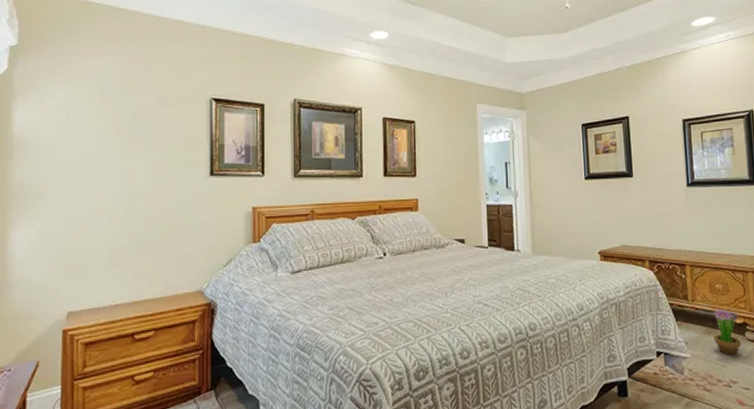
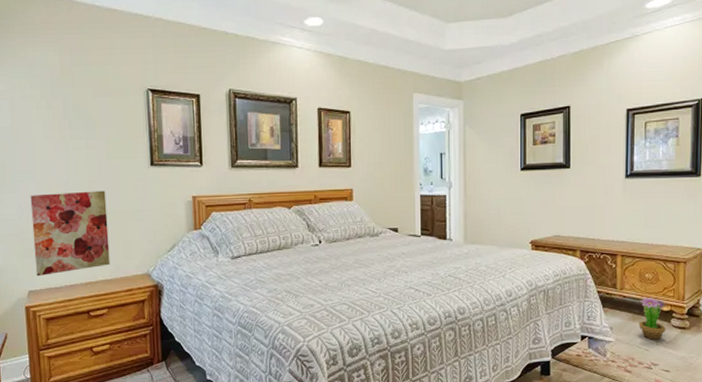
wall art: none [78,202,161,295] -> present [30,190,110,276]

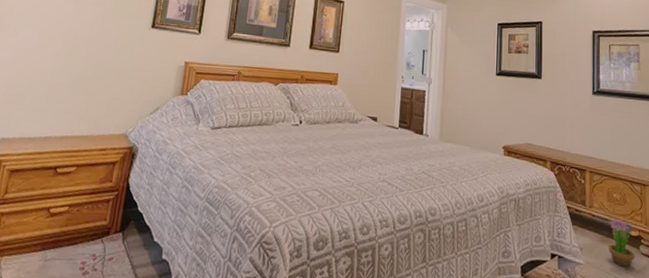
wall art: present [30,190,110,276] -> none [13,41,103,124]

